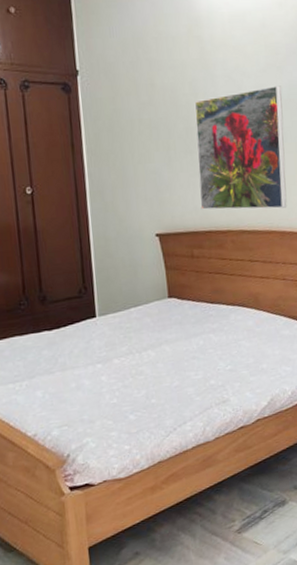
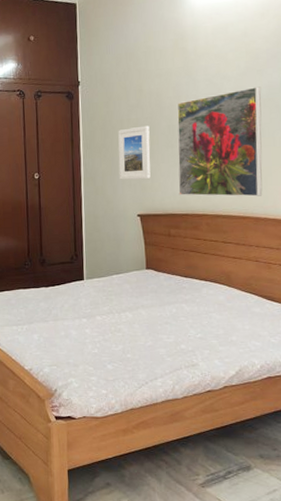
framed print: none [128,127,169,193] -> present [118,125,151,180]

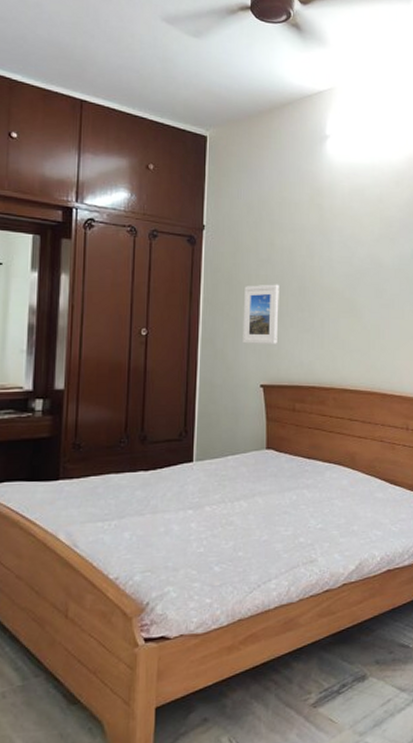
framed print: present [177,86,263,197] -> none [306,255,393,371]

